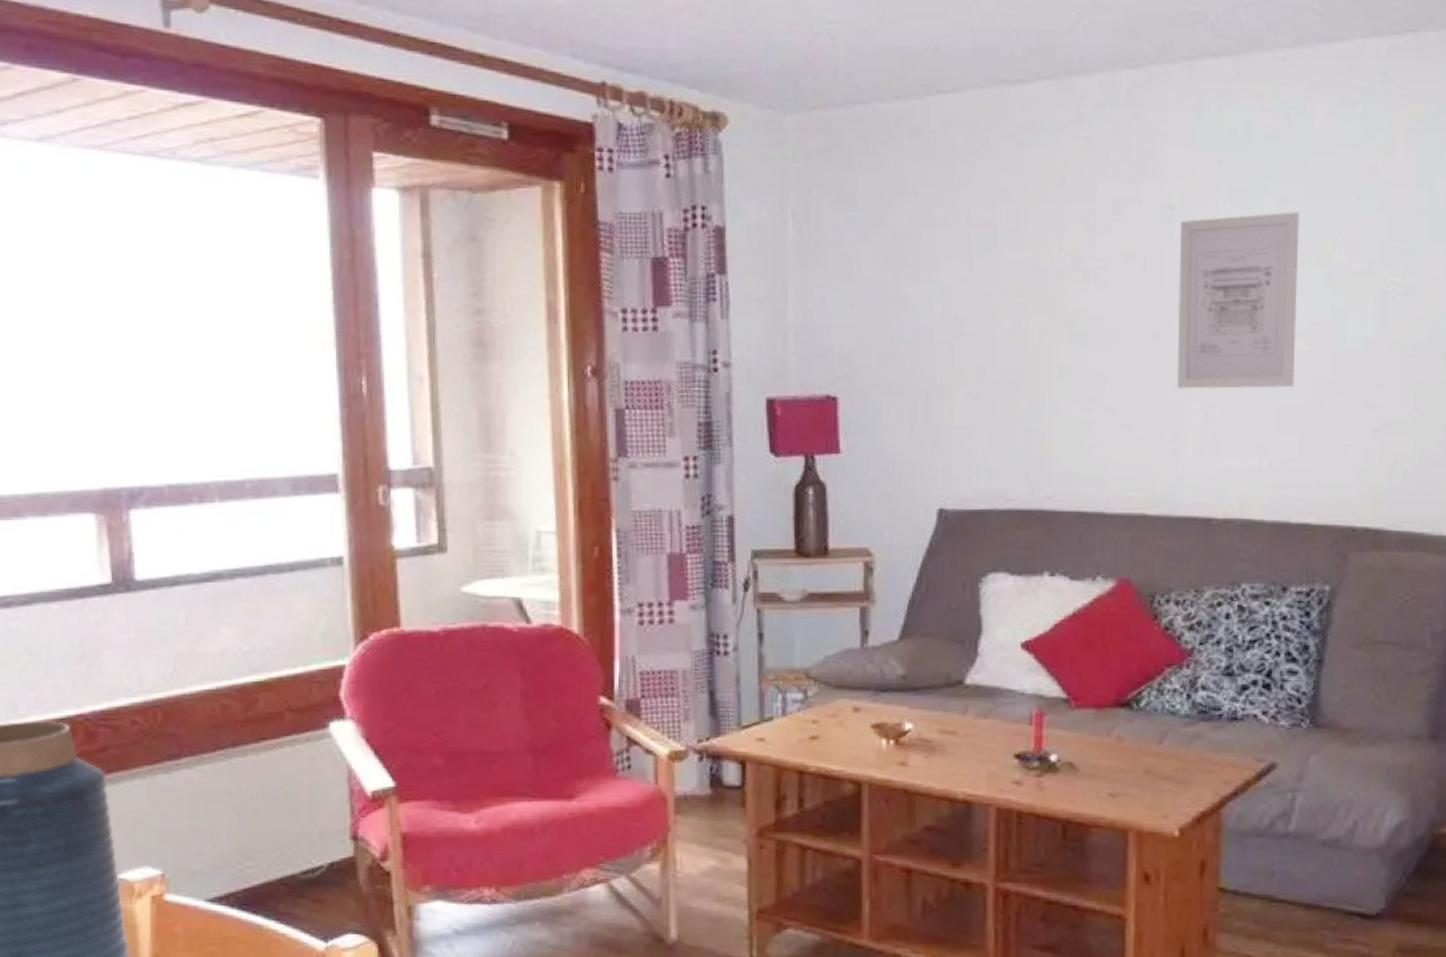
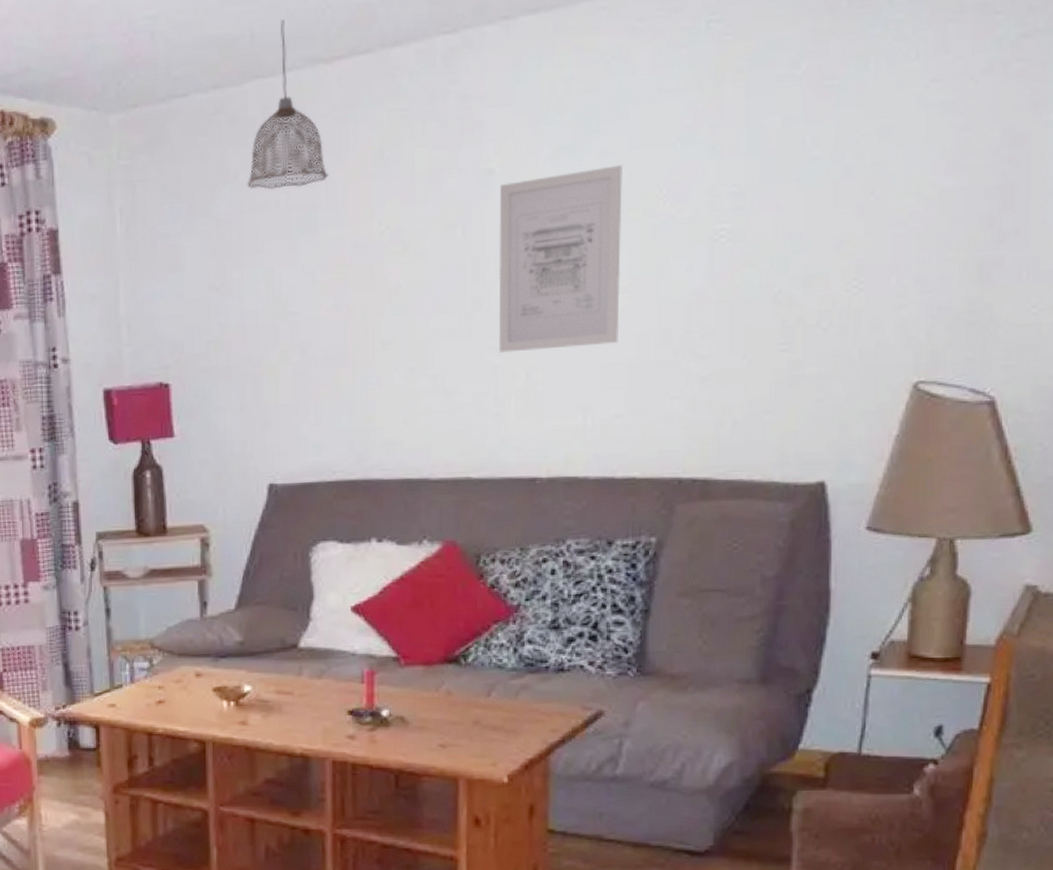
pendant lamp: none [926,37,1010,206] -> present [247,19,328,190]

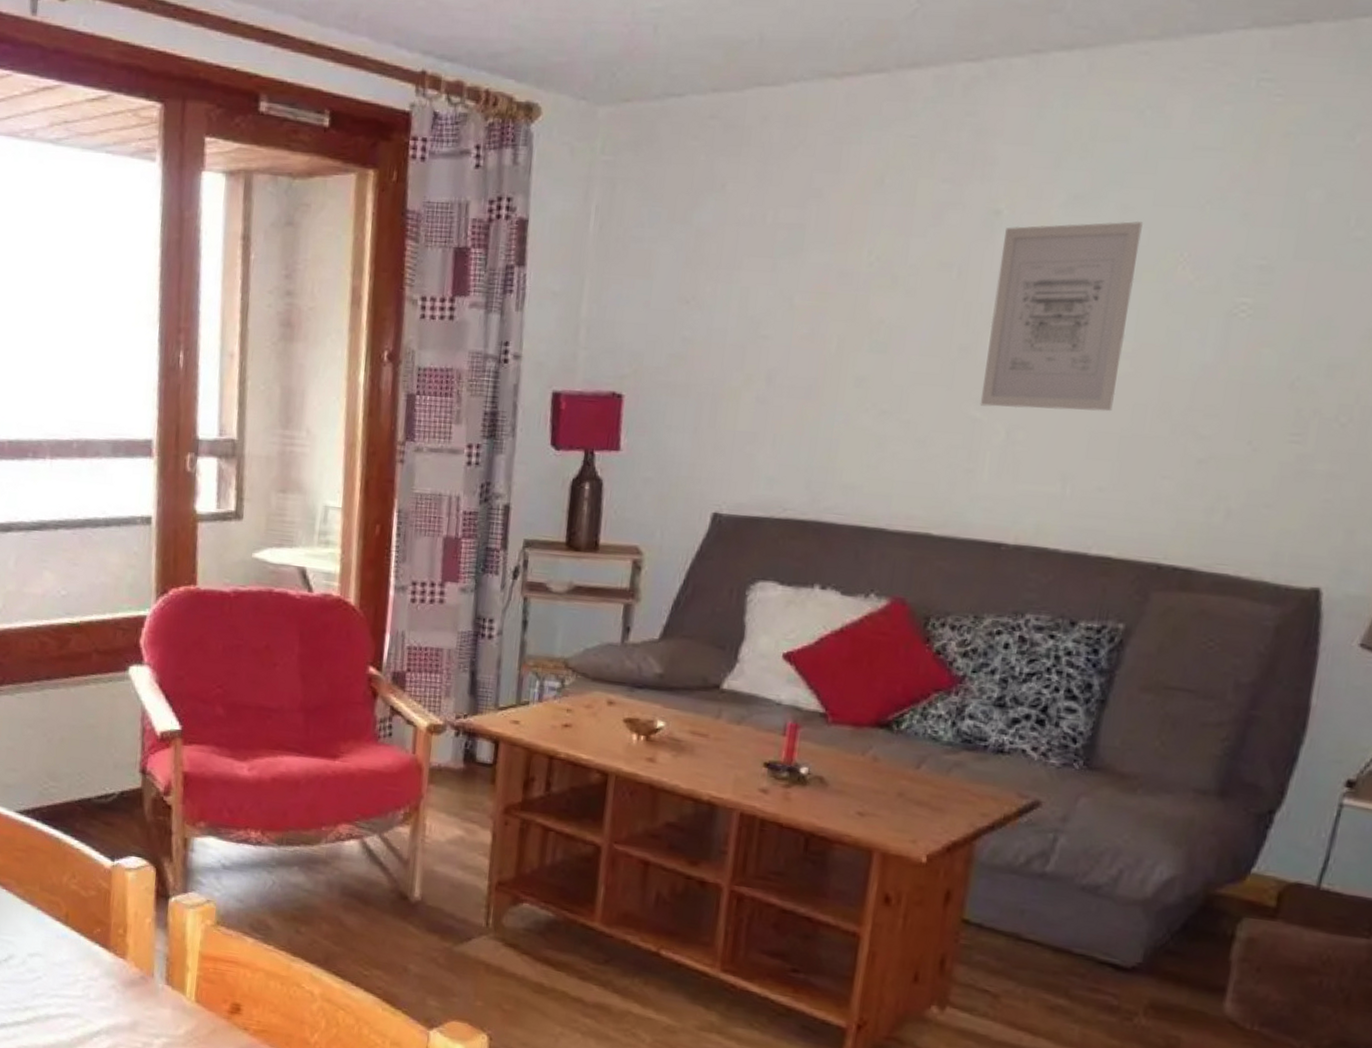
pendant lamp: present [247,19,328,190] -> none [733,27,822,205]

